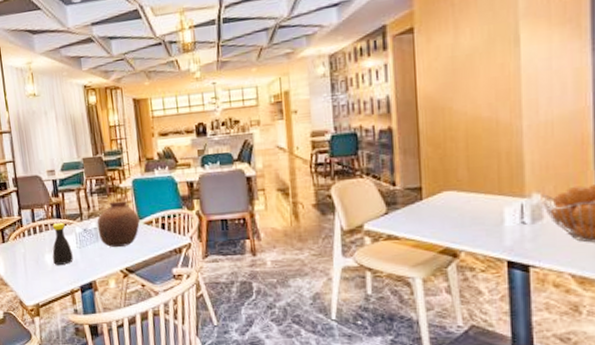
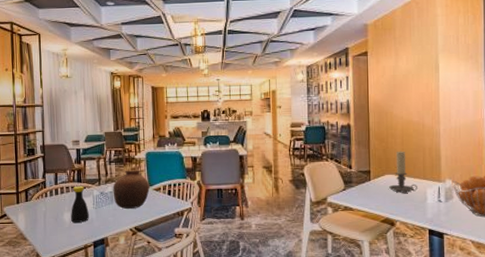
candle holder: none [449,158,490,215] -> present [389,151,417,193]

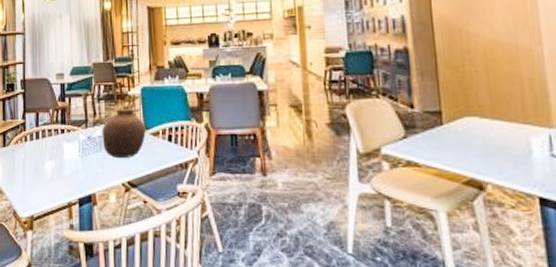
bottle: present [71,185,89,223] -> none [53,128,74,174]
candle holder: present [389,151,417,193] -> none [471,83,516,143]

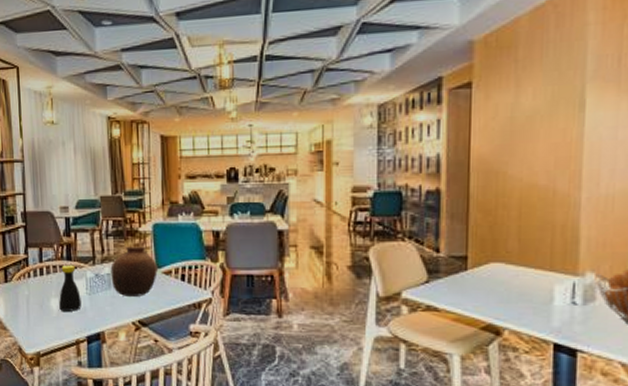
bottle: none [53,128,74,174] -> present [59,265,82,312]

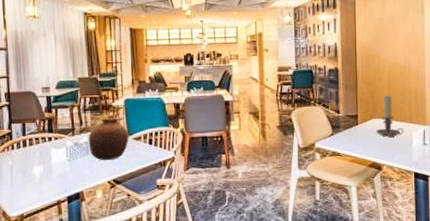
bottle: present [59,265,82,312] -> none [41,136,62,177]
candle holder: none [495,228,540,290] -> present [376,94,403,137]

